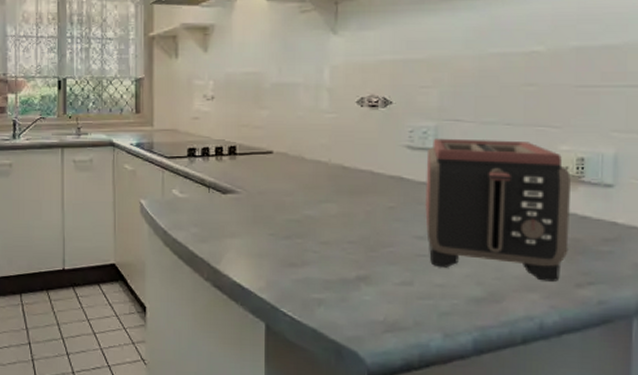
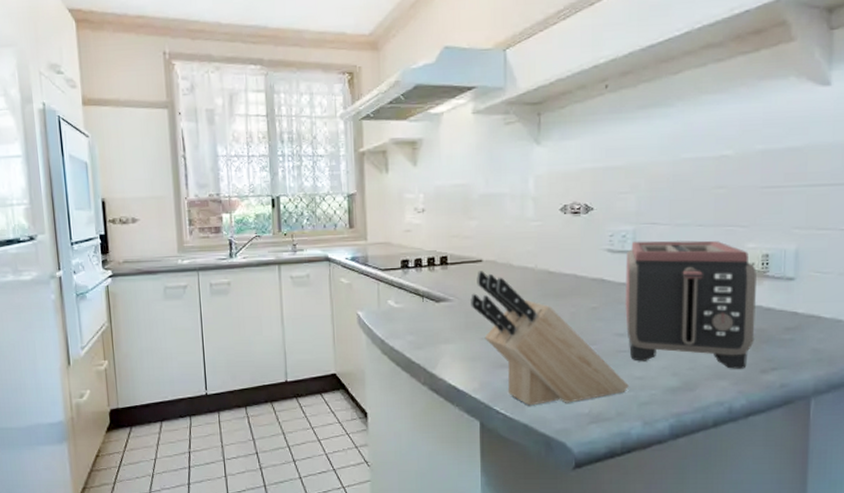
knife block: none [259,163,428,309] -> present [470,271,629,406]

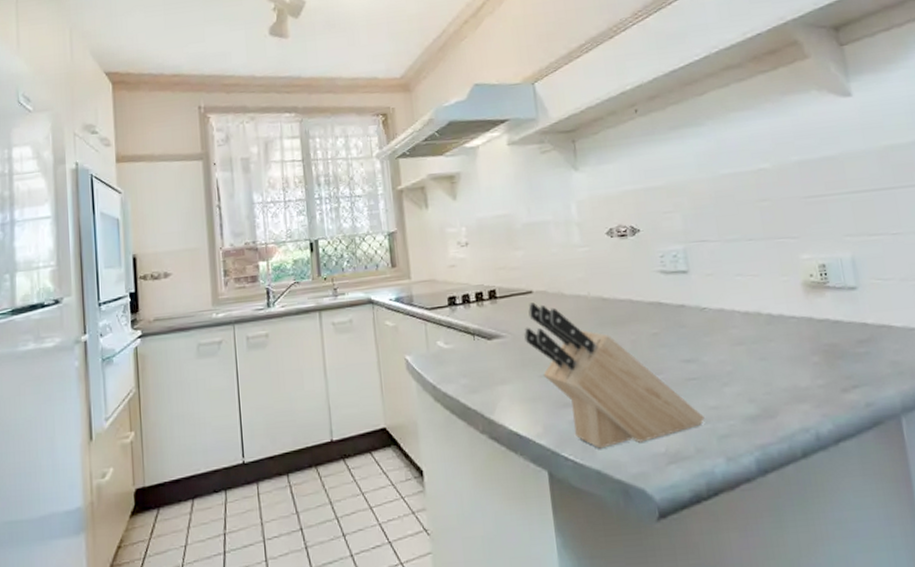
toaster: present [625,240,756,369] -> none [679,254,828,390]

